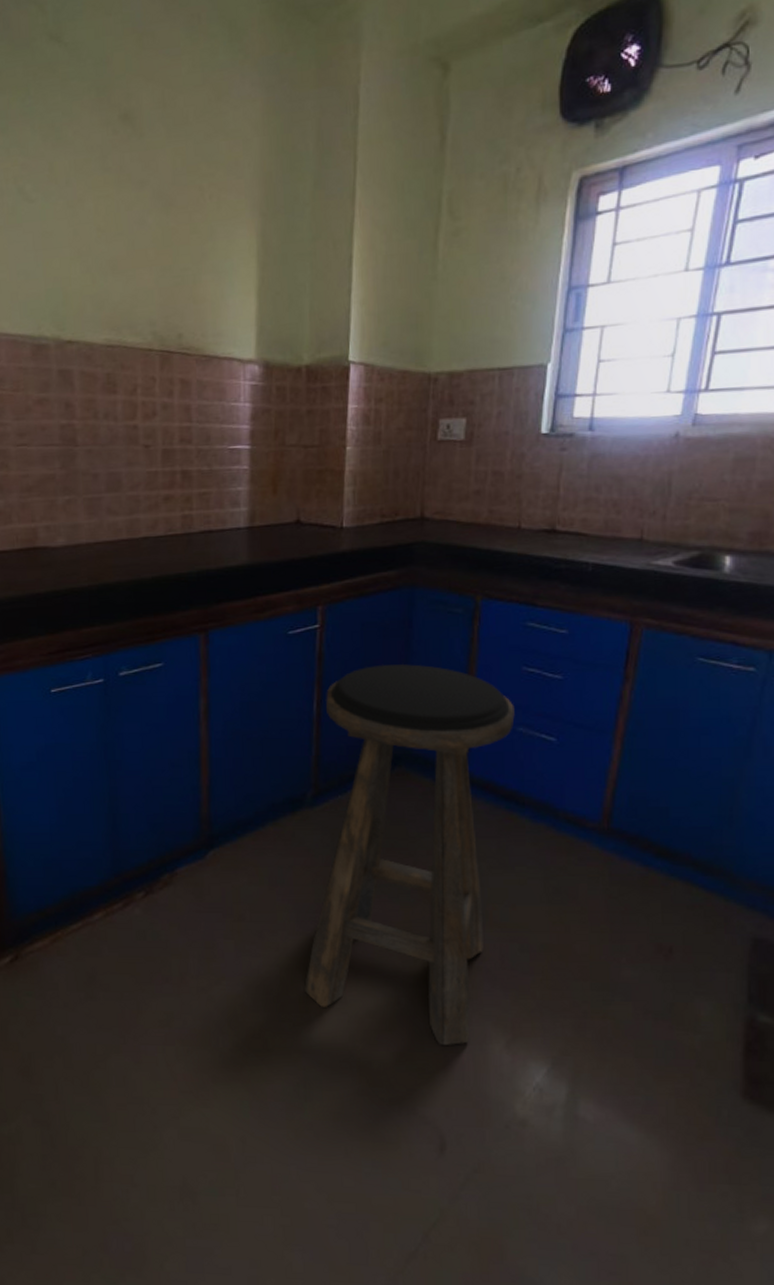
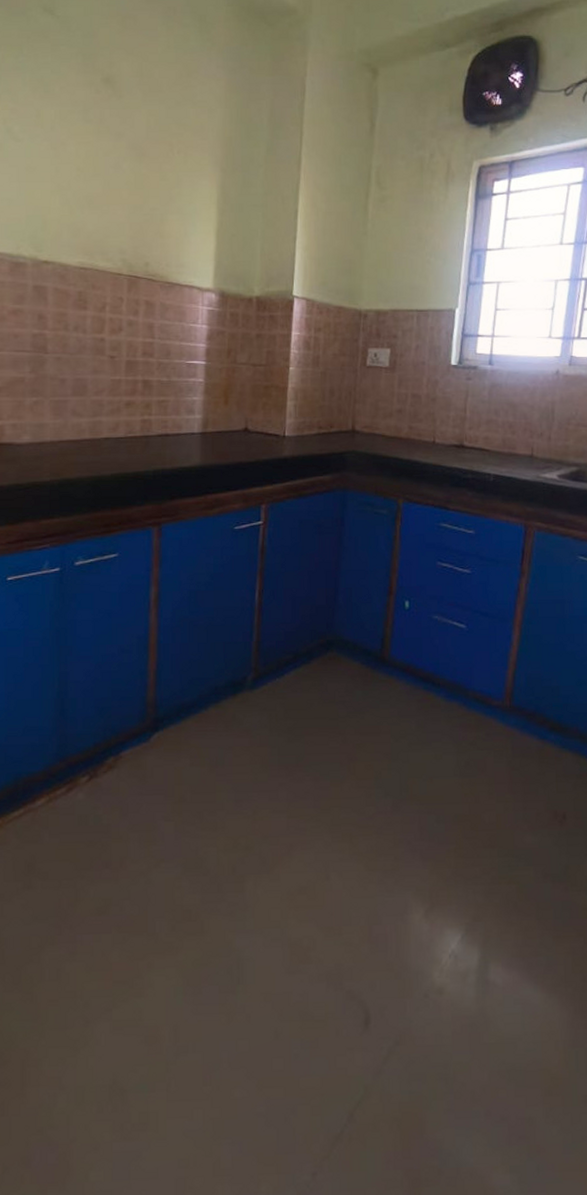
stool: present [303,663,515,1046] -> none [239,557,431,919]

